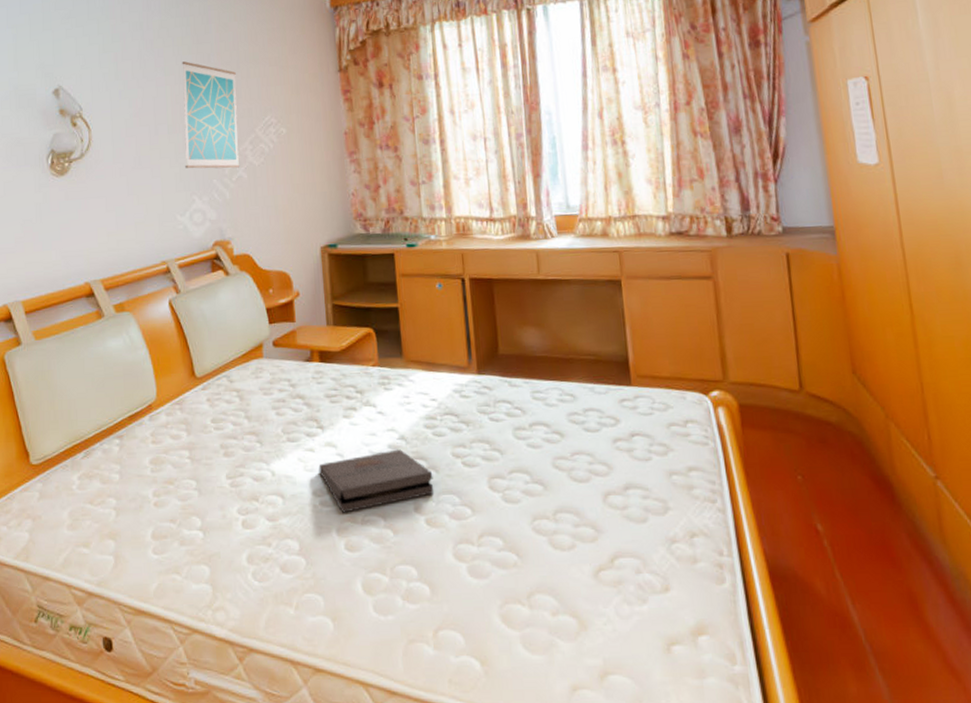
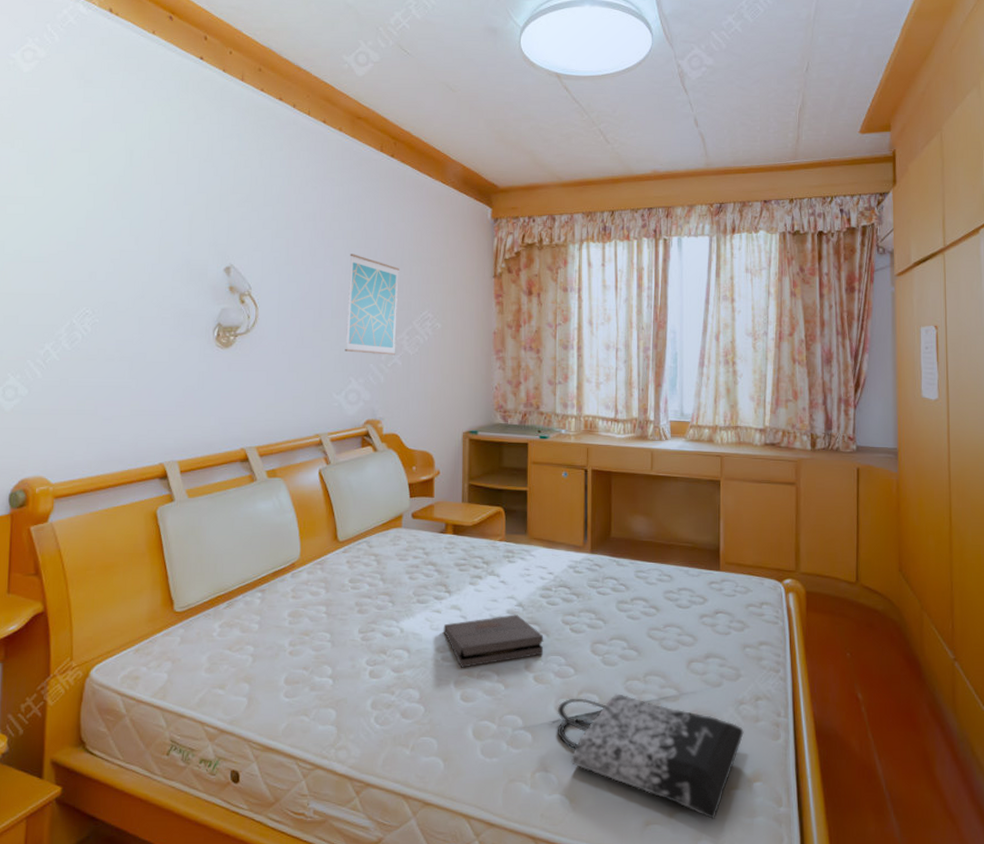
tote bag: none [456,536,681,682] -> present [557,694,744,819]

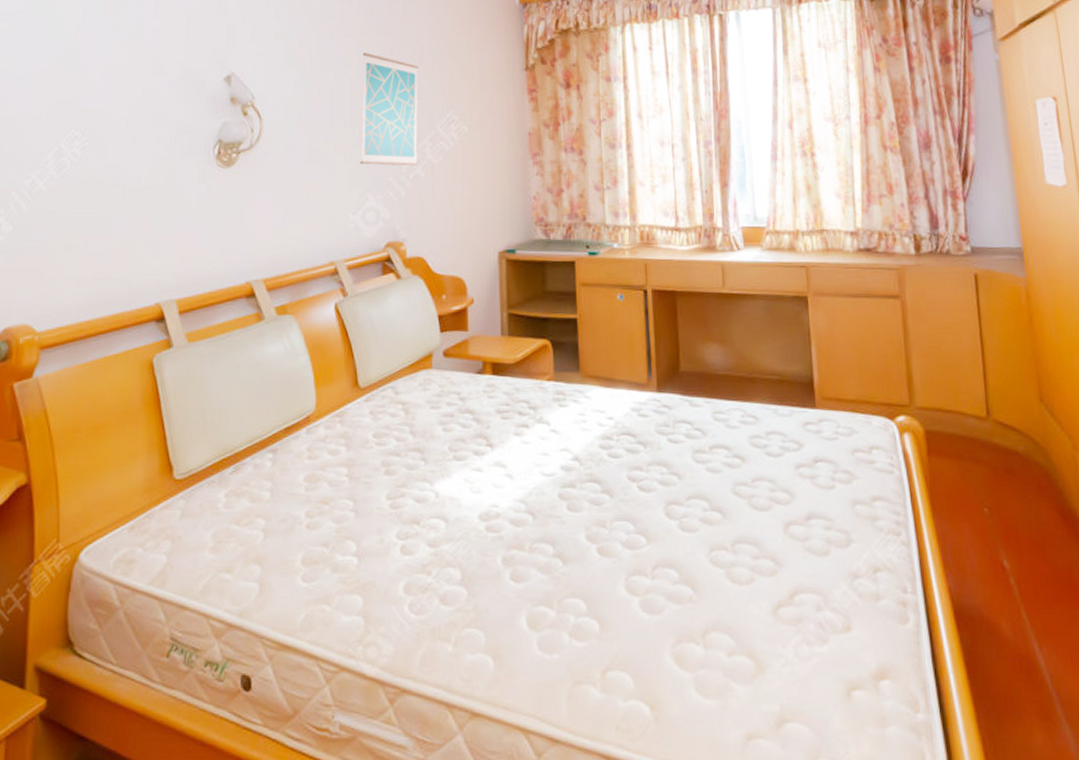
pizza box: present [443,615,544,668] -> none [486,471,608,540]
tote bag: present [557,694,744,819] -> none [628,568,863,730]

